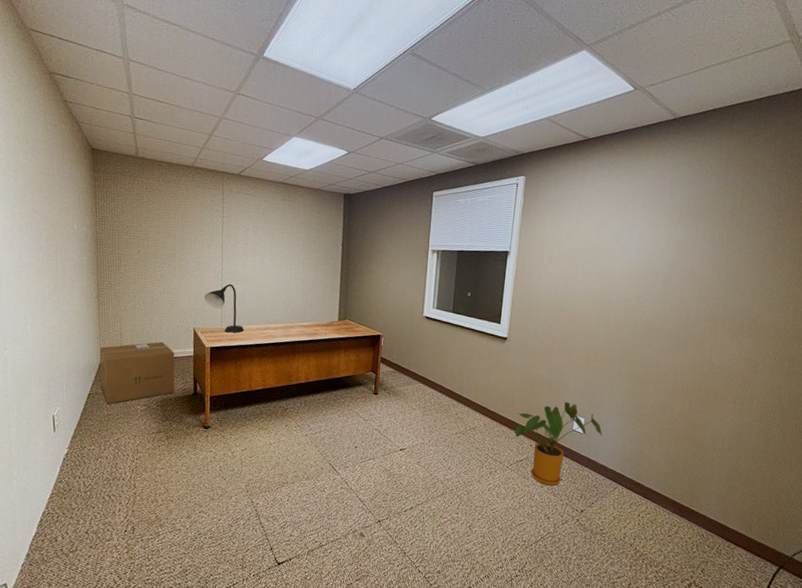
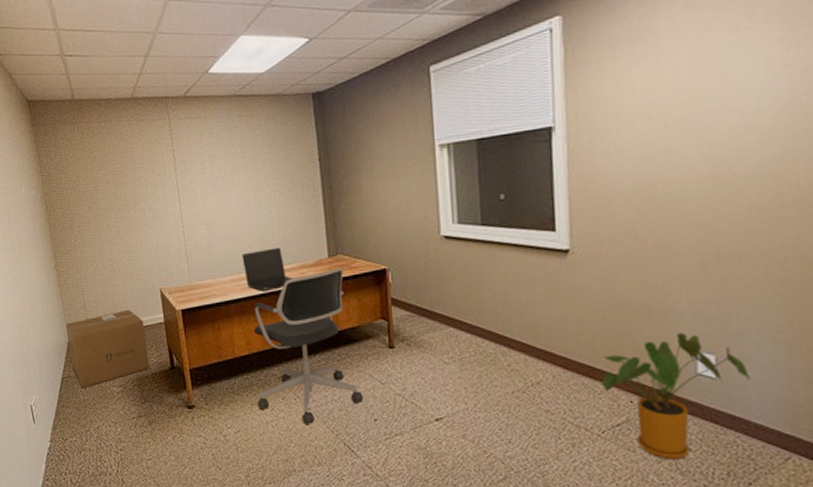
desk lamp: present [204,284,244,333] -> none [166,230,217,290]
office chair: none [264,330,349,448] -> present [253,268,363,425]
laptop: none [269,307,308,341] -> present [242,247,293,292]

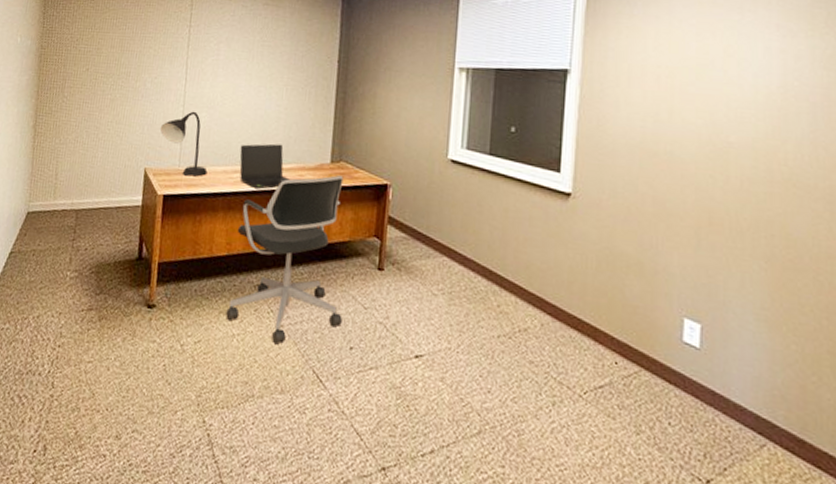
box: present [65,309,149,388] -> none [25,185,119,268]
desk lamp: none [166,230,217,290] -> present [160,111,208,177]
house plant: present [600,332,750,459] -> none [587,294,732,433]

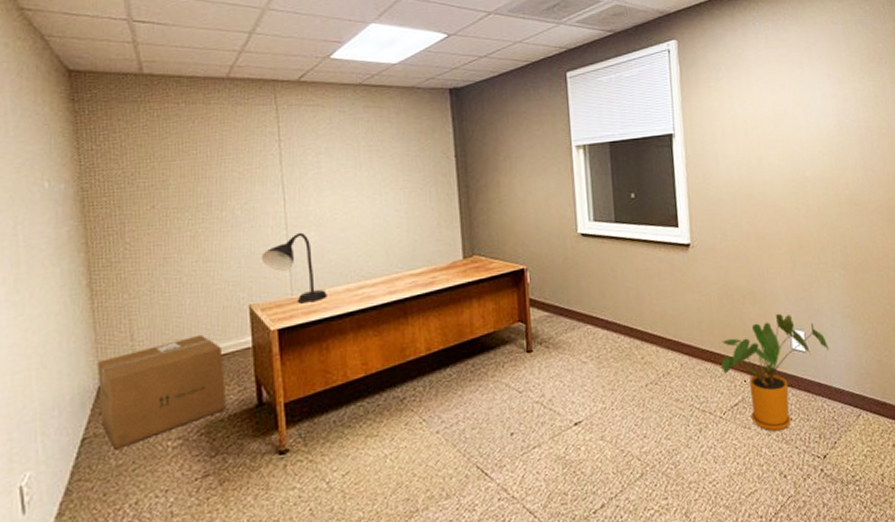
box: none [25,185,119,268] -> present [96,334,226,450]
office chair: present [226,175,344,345] -> none [372,270,499,453]
laptop: present [239,143,290,190] -> none [361,250,422,301]
house plant: none [587,294,732,433] -> present [720,313,829,431]

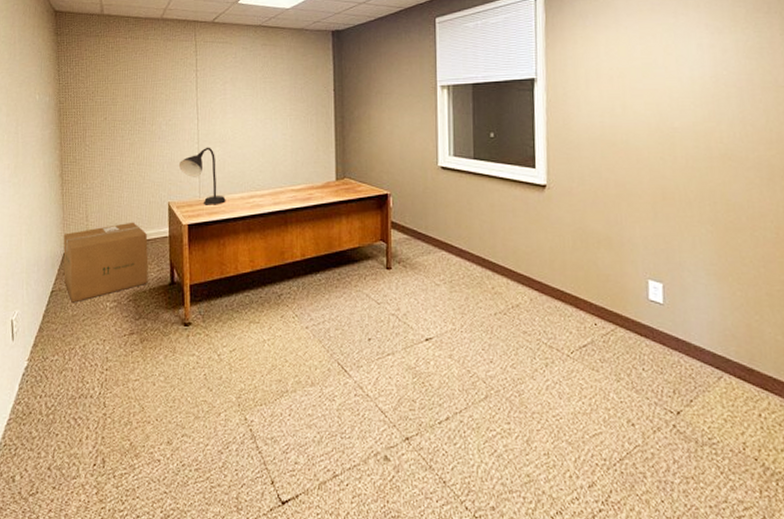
house plant: present [720,313,829,431] -> none [570,262,690,378]

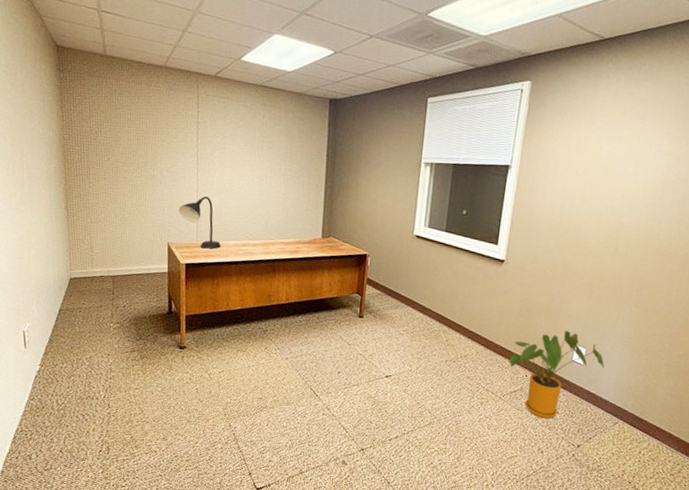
box: present [63,222,149,303] -> none [69,256,149,321]
house plant: none [570,262,690,378] -> present [508,330,605,419]

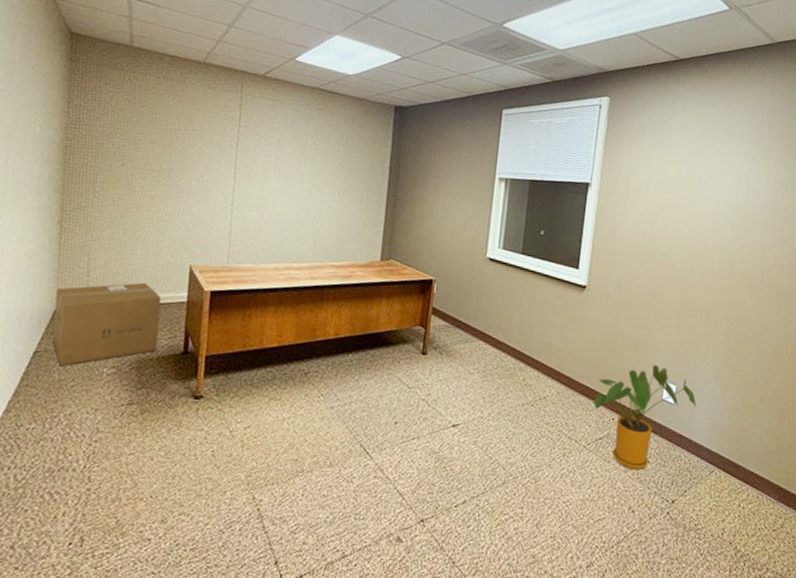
box: none [69,256,149,321] -> present [52,282,161,366]
desk lamp: present [179,196,221,250] -> none [207,210,258,274]

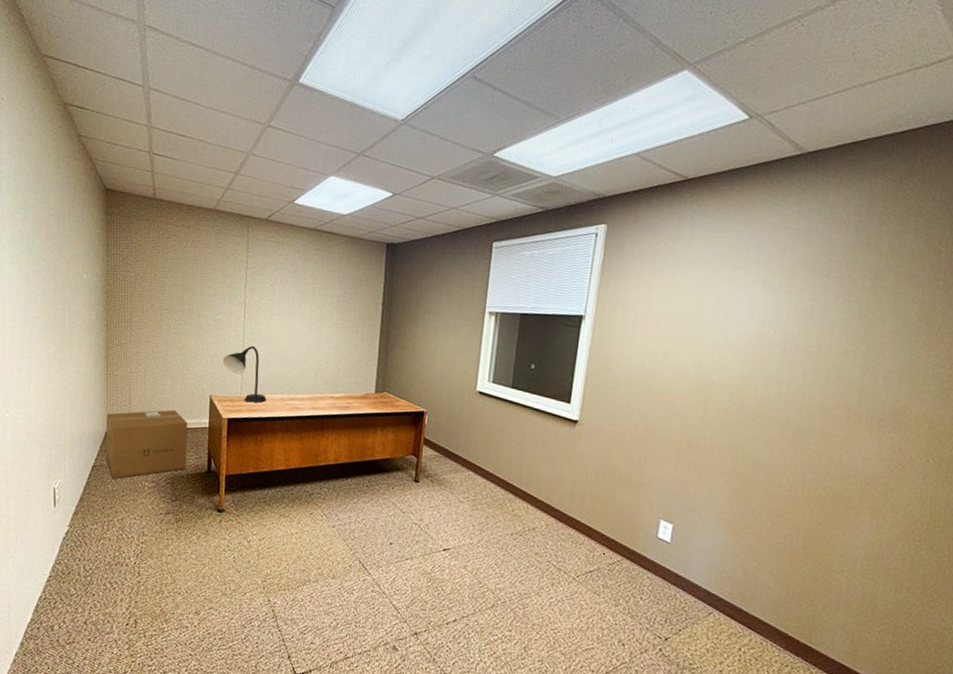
desk lamp: none [207,210,258,274] -> present [223,345,267,404]
house plant: present [592,364,697,470] -> none [583,502,695,605]

